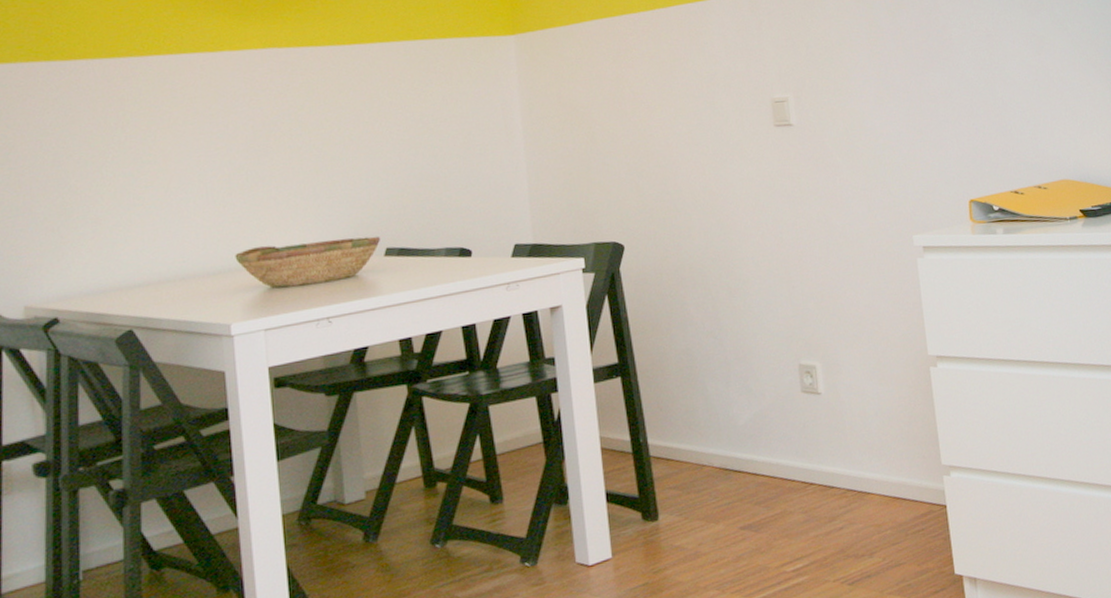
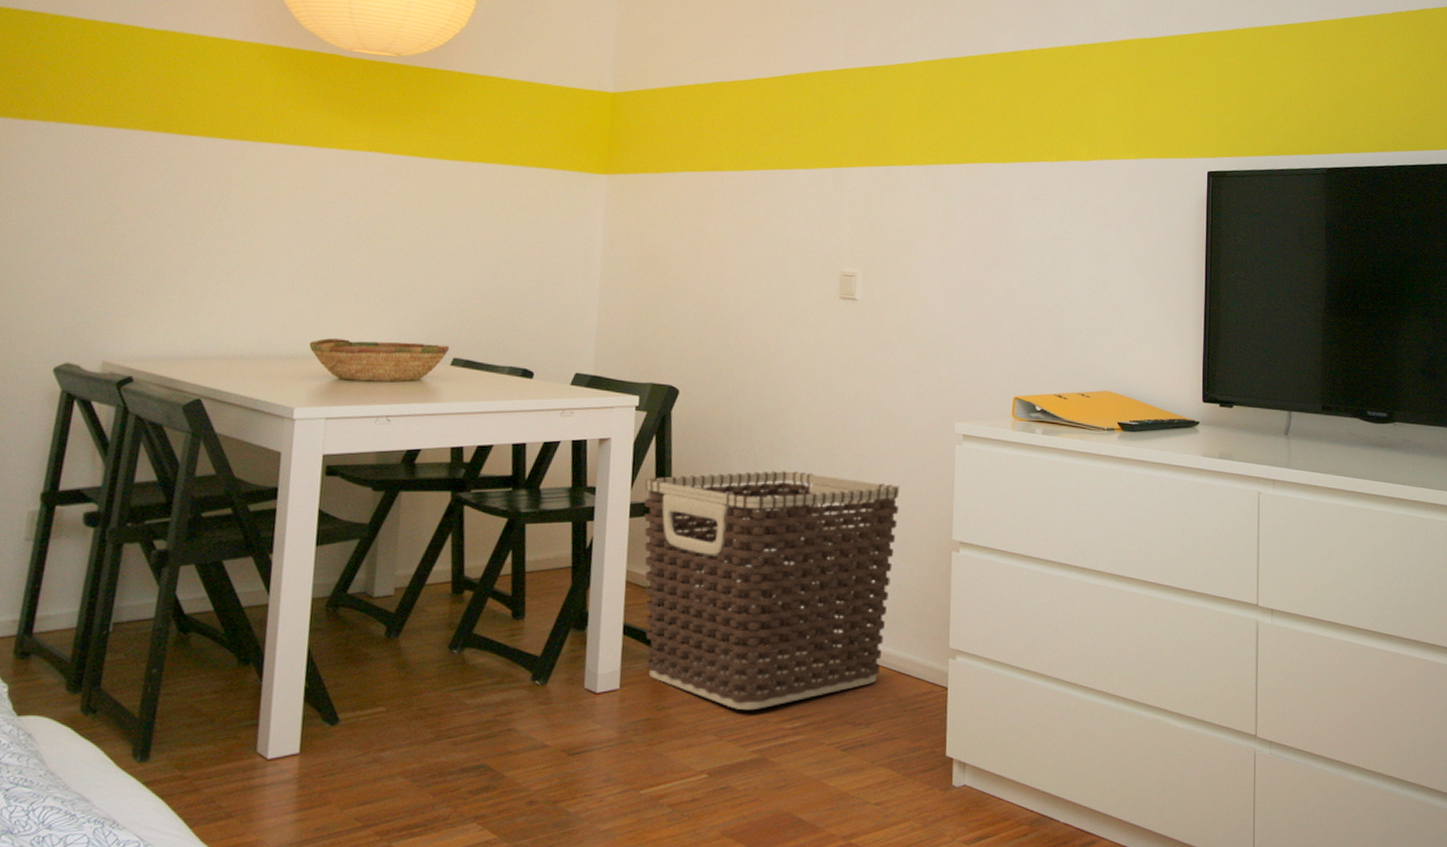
clothes hamper: none [604,308,874,560] -> present [644,471,900,711]

